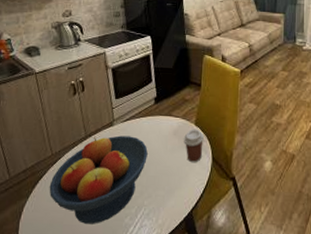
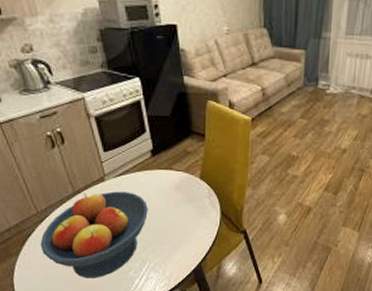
coffee cup: present [184,129,204,163] -> none [188,183,210,218]

